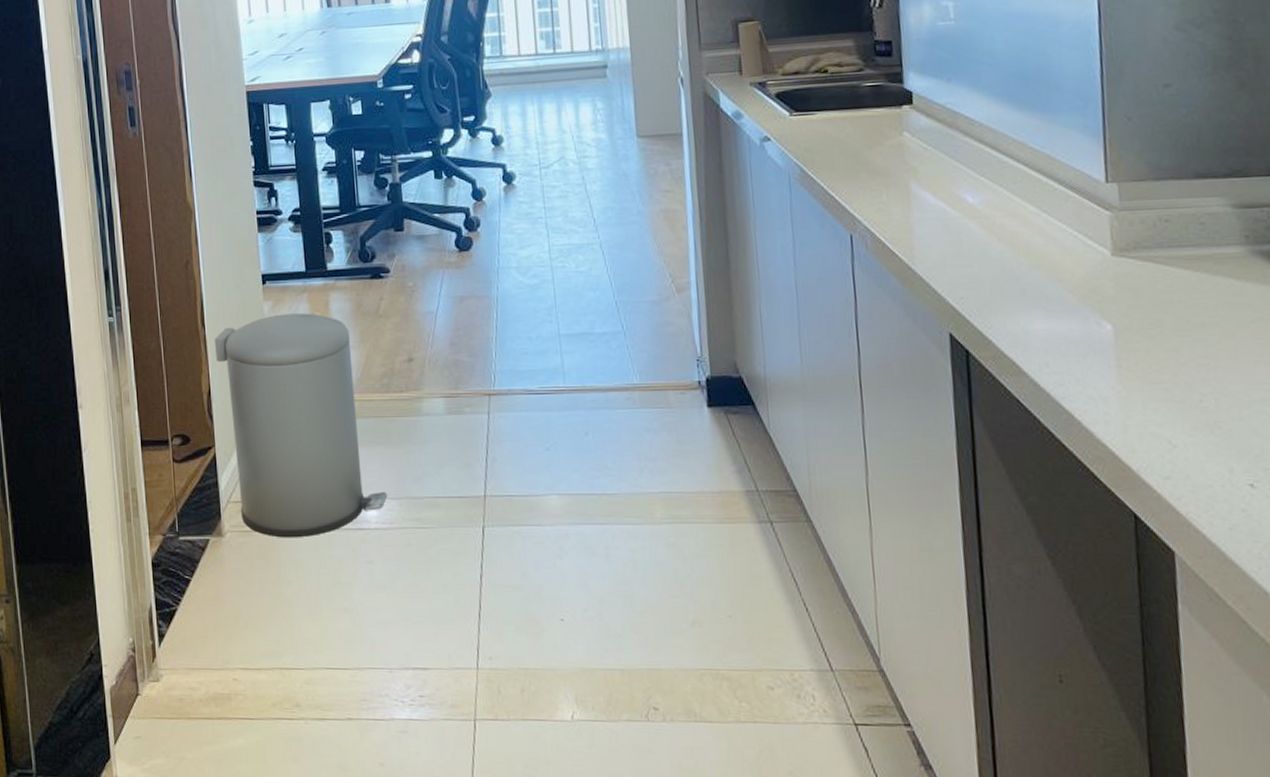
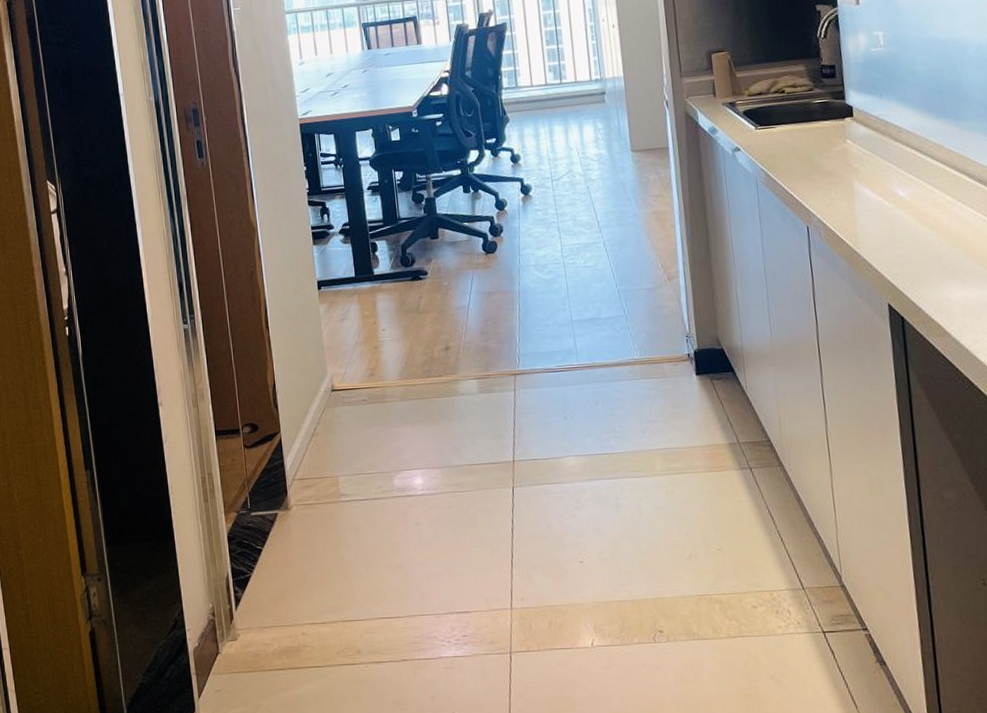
pedal bin: present [214,313,388,538] -> none [277,312,432,508]

